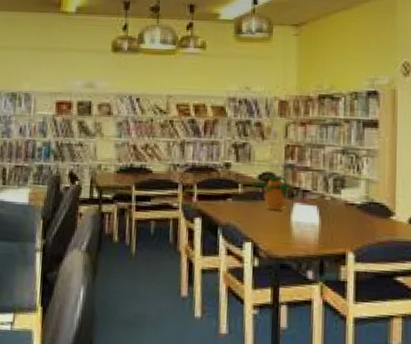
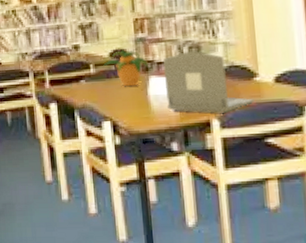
laptop: none [308,183,389,248] -> present [163,51,255,114]

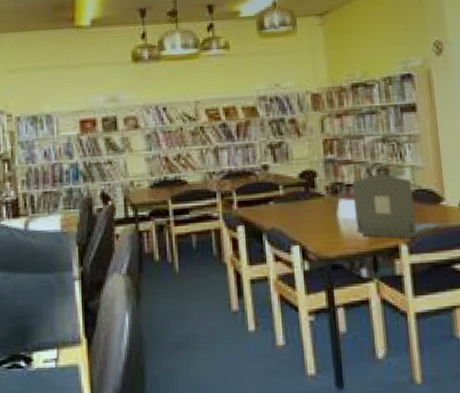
potted plant: present [103,49,149,87] -> none [292,170,338,210]

